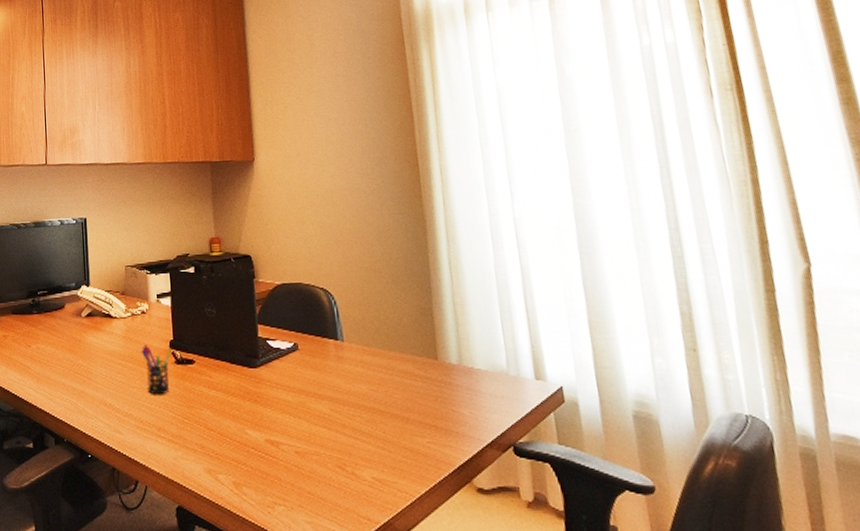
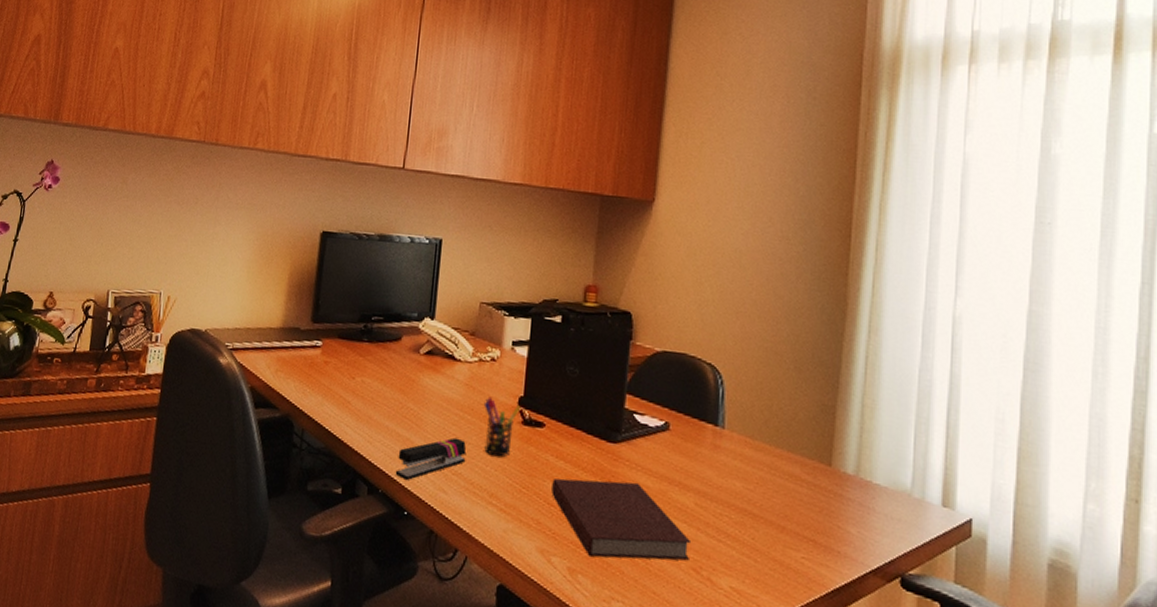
stapler: none [75,384,134,427] -> present [395,437,467,480]
notebook: none [208,399,334,469] -> present [551,478,692,561]

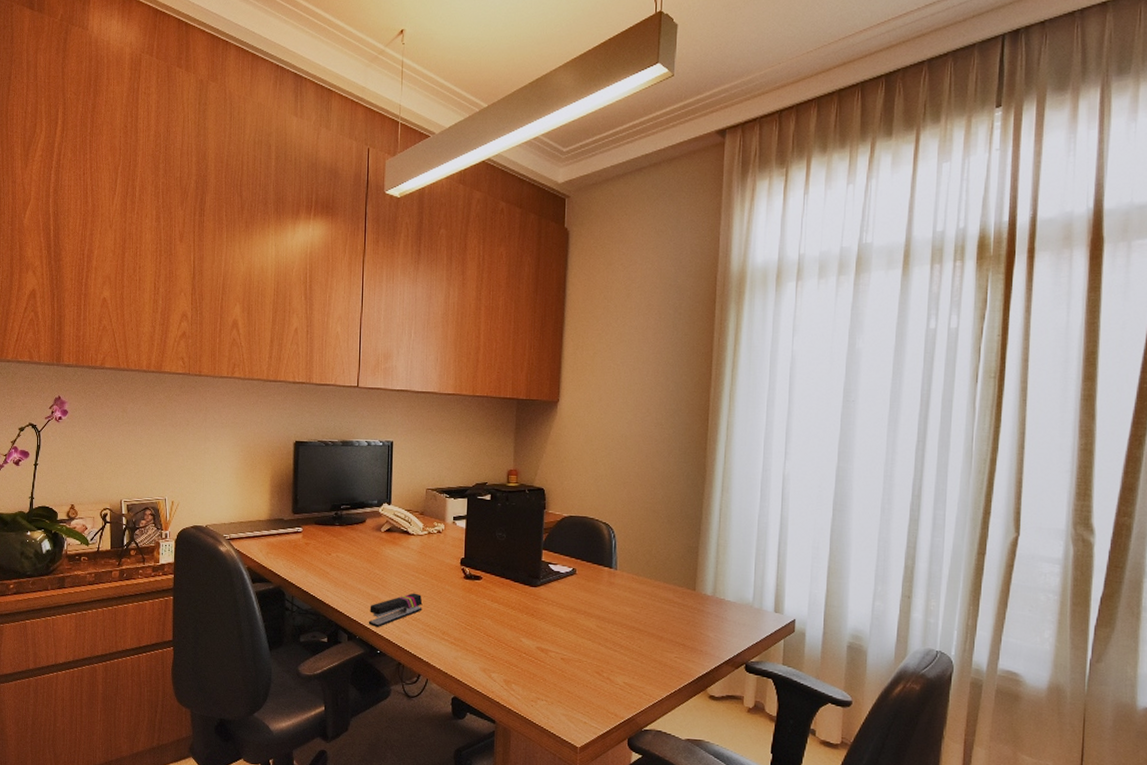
pen holder: present [483,396,521,457] -> none [433,560,463,605]
notebook: present [551,478,692,561] -> none [489,614,595,671]

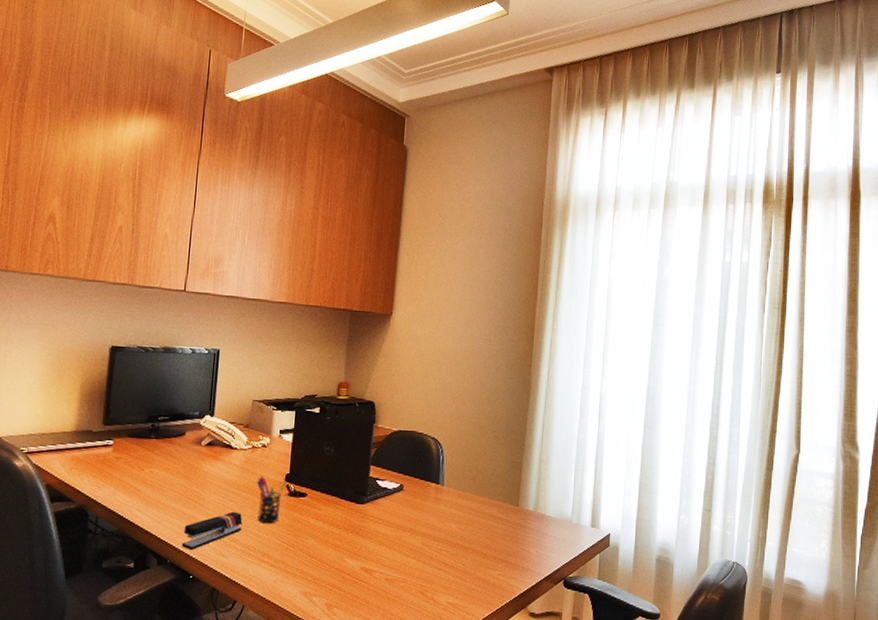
pen holder: none [433,560,463,605] -> present [256,476,287,524]

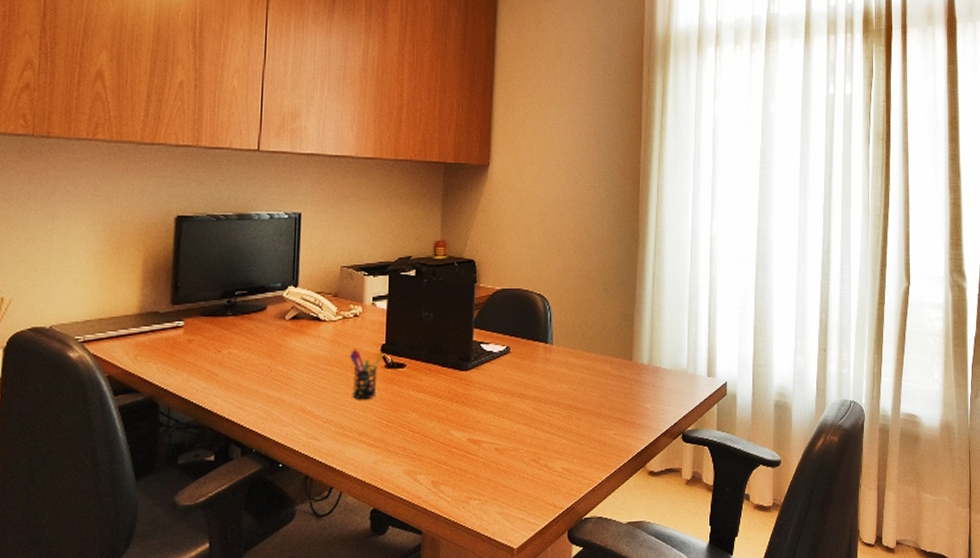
stapler: present [181,511,243,550] -> none [268,390,336,435]

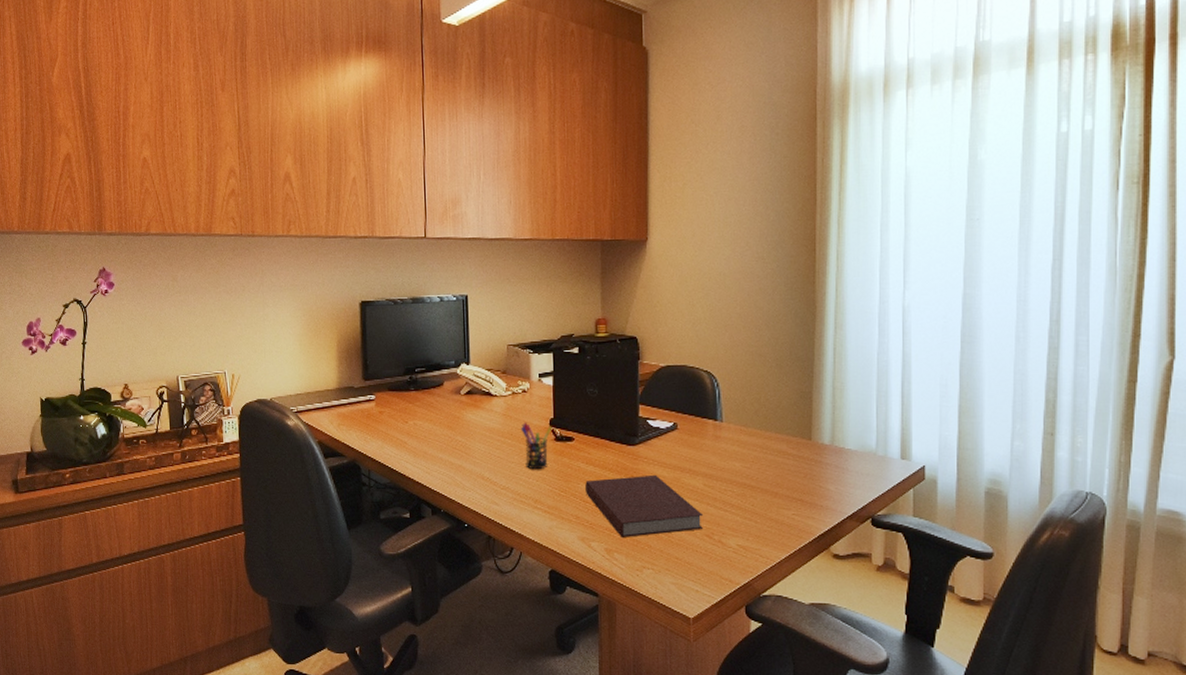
notebook: none [415,400,532,468] -> present [585,474,704,537]

